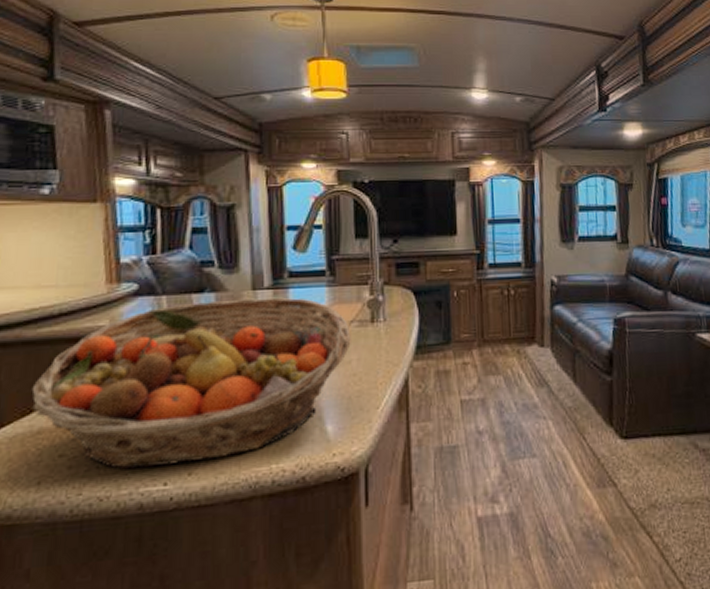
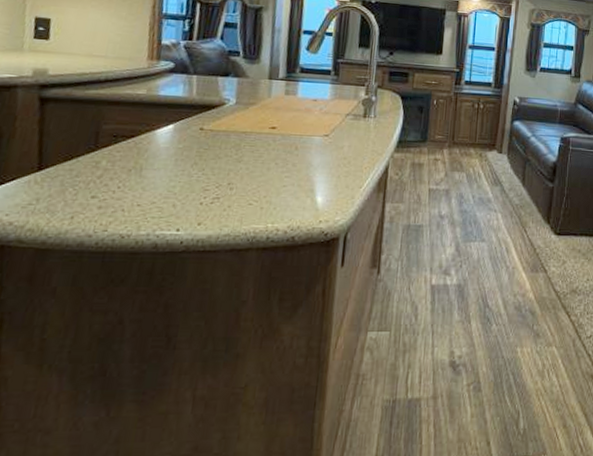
fruit basket: present [31,297,351,470] -> none [73,84,346,216]

